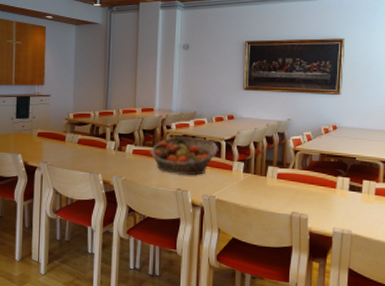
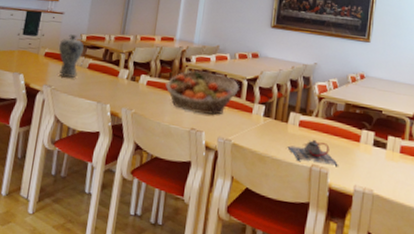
vase: none [49,114,72,154] -> present [58,34,84,79]
teapot: none [267,189,317,212] -> present [287,139,338,166]

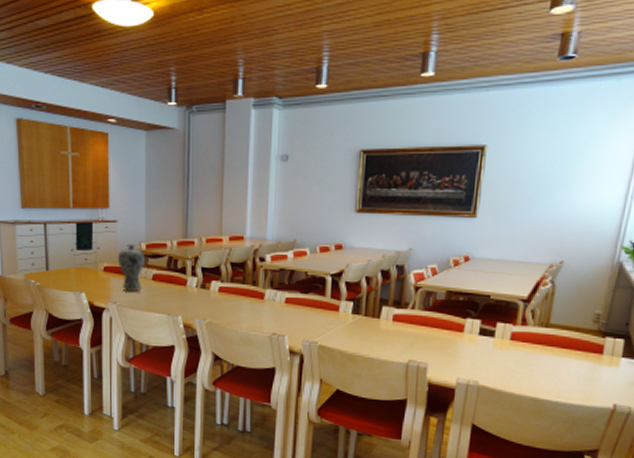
fruit basket: present [165,70,239,115] -> none [239,271,322,318]
teapot: present [287,139,338,166] -> none [380,333,439,360]

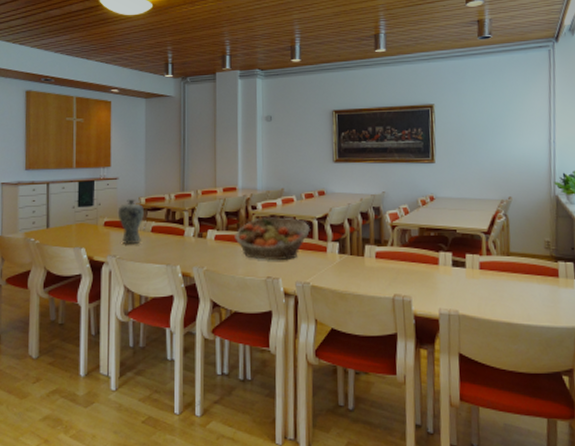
fruit basket: none [239,271,322,318] -> present [234,217,310,261]

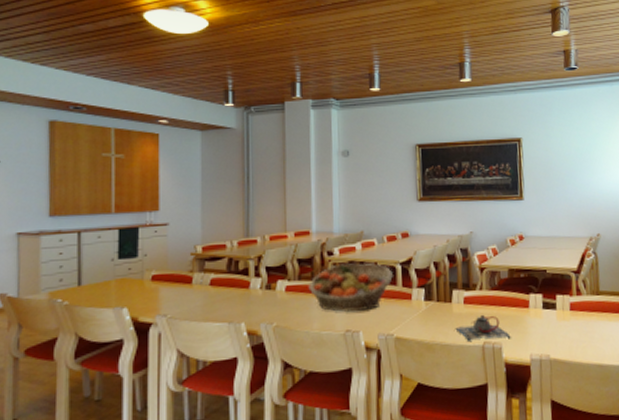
vase: present [117,199,144,245] -> none [168,248,200,301]
teapot: none [367,269,420,293] -> present [455,314,511,341]

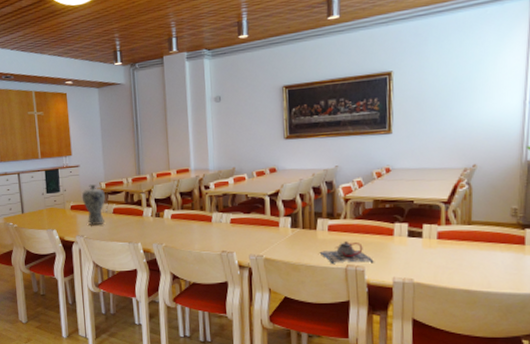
vase: none [168,248,200,301] -> present [81,184,105,225]
fruit basket: present [308,263,393,312] -> none [189,195,262,236]

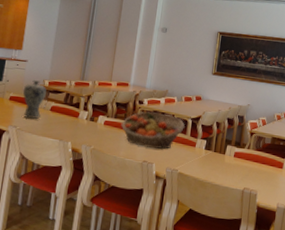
fruit basket: none [189,195,262,236] -> present [121,111,185,149]
teapot: present [319,240,374,264] -> none [224,167,265,188]

